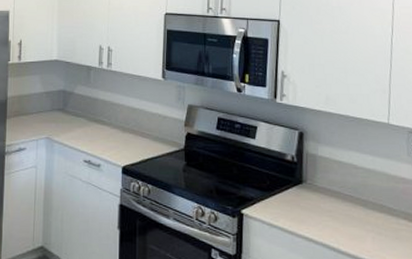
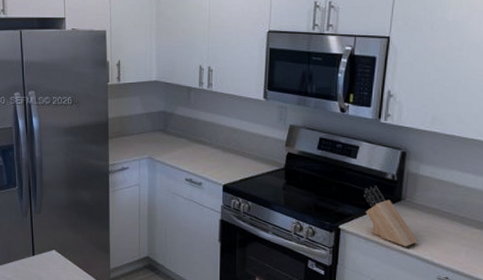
knife block: none [264,166,323,234] -> present [363,184,419,247]

